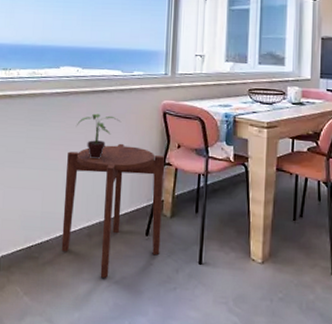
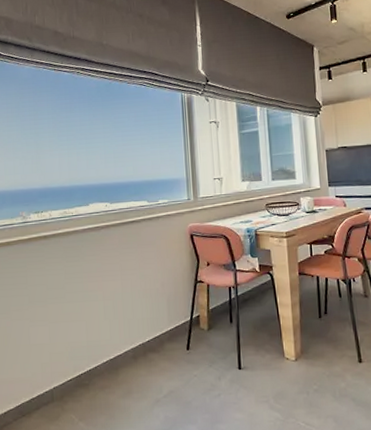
side table: present [61,143,164,278] -> none [106,268,202,394]
potted plant: present [77,113,122,160] -> none [111,243,153,286]

